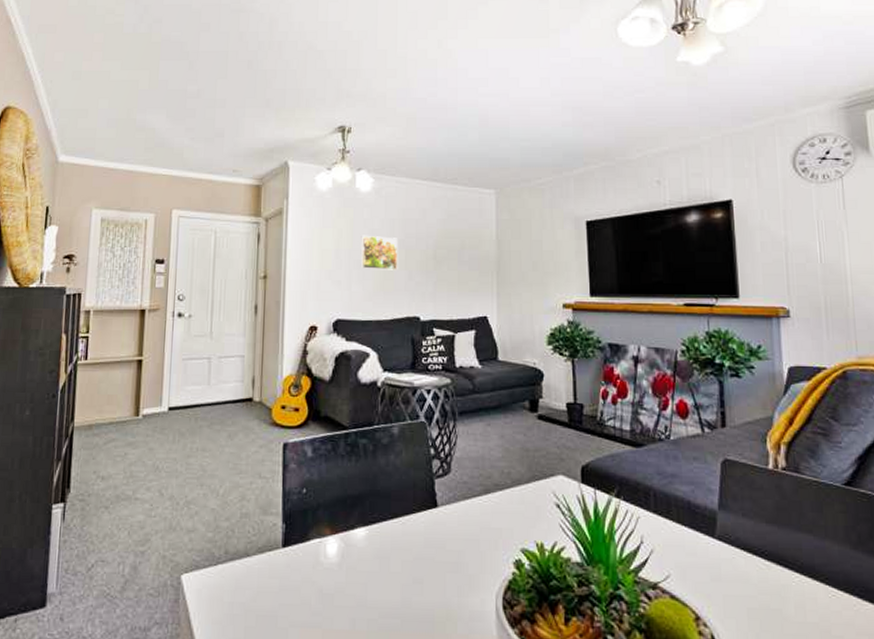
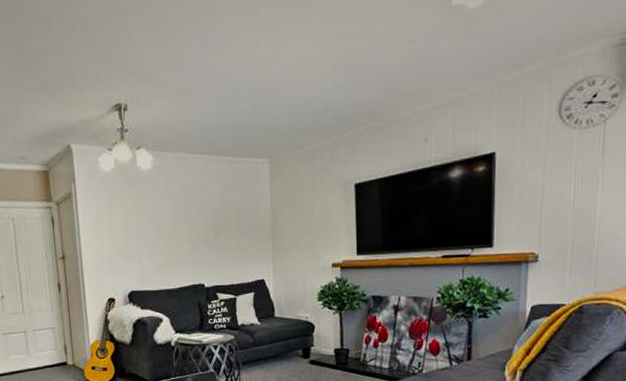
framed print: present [360,235,398,270] -> none [146,212,182,244]

